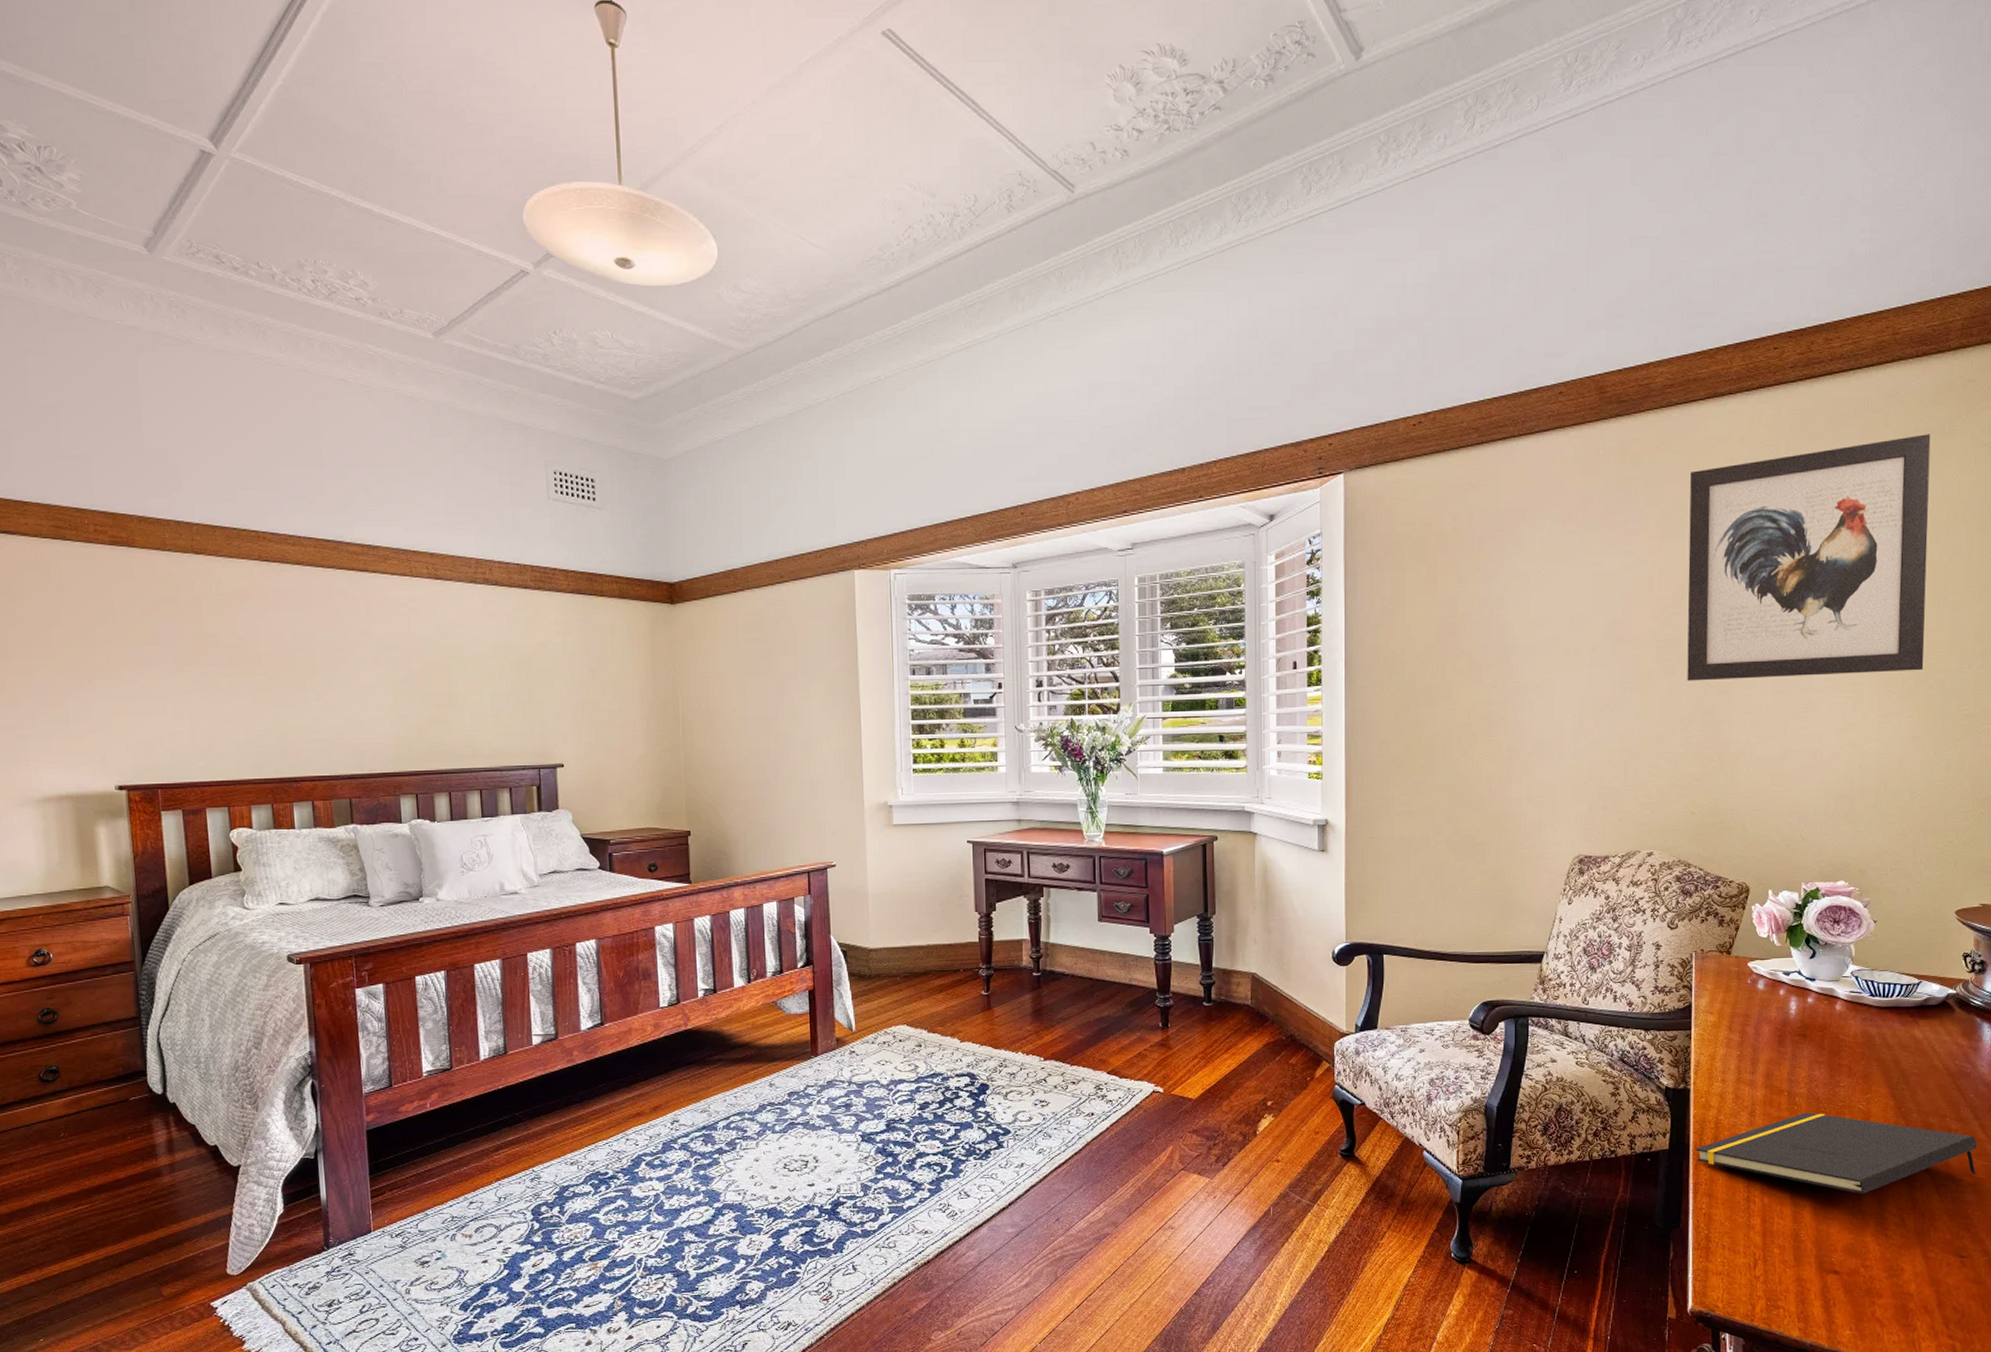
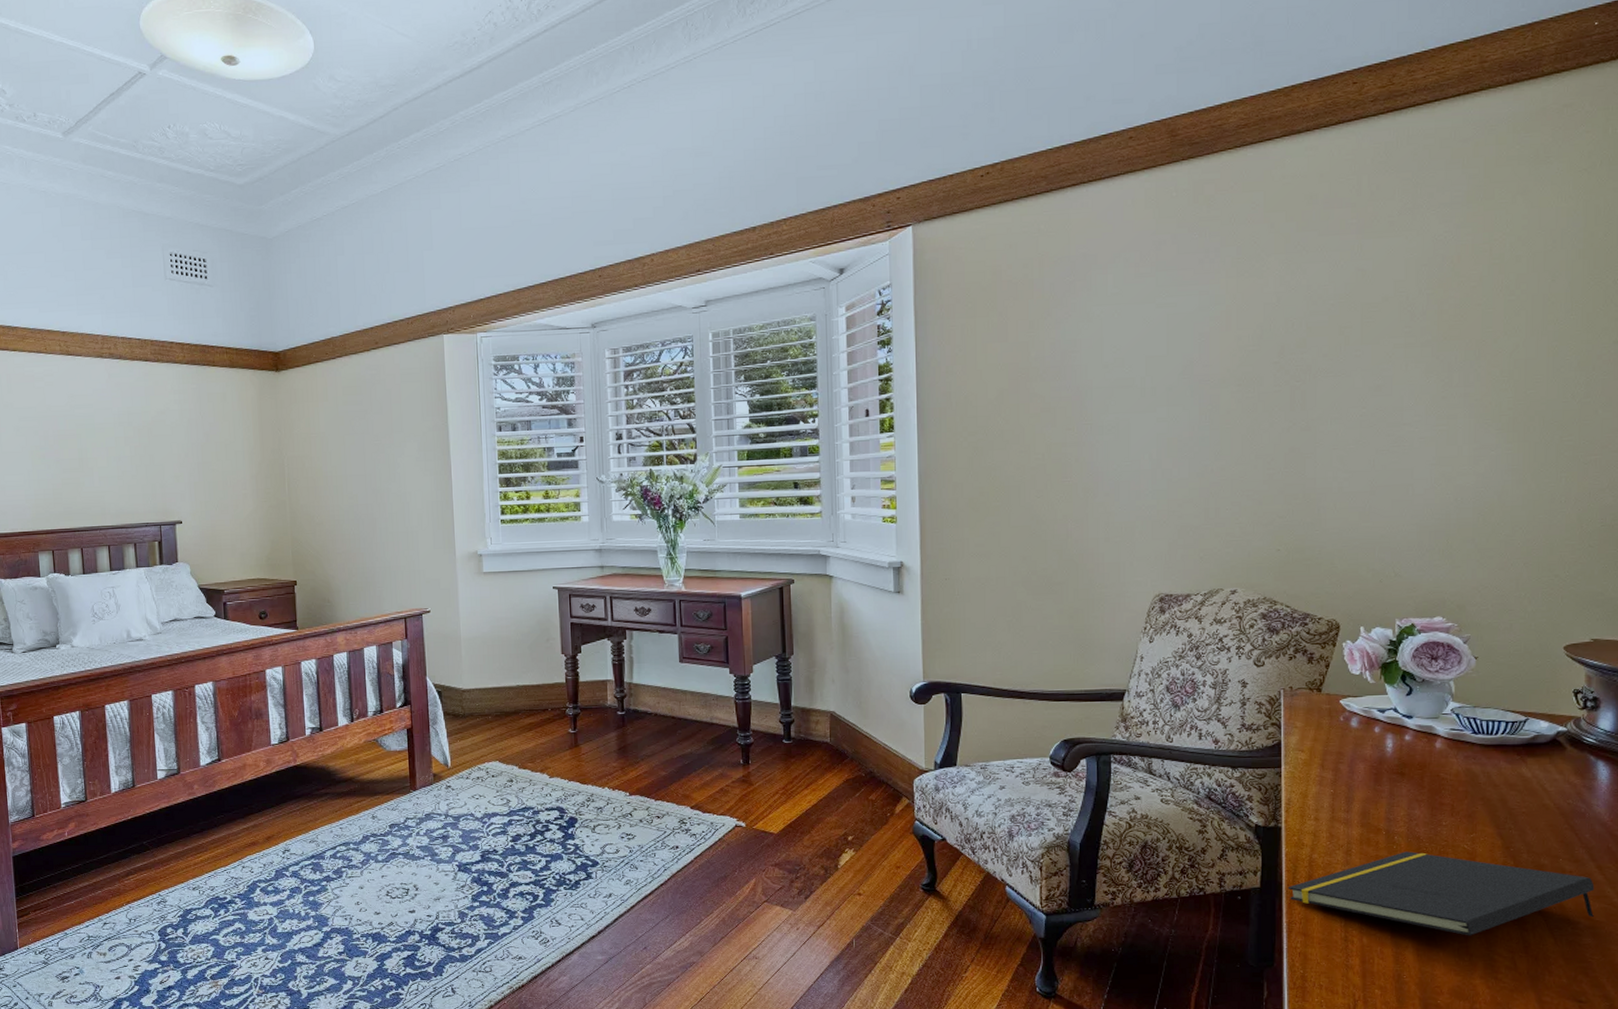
wall art: present [1687,434,1931,681] -> none [1267,161,1525,419]

